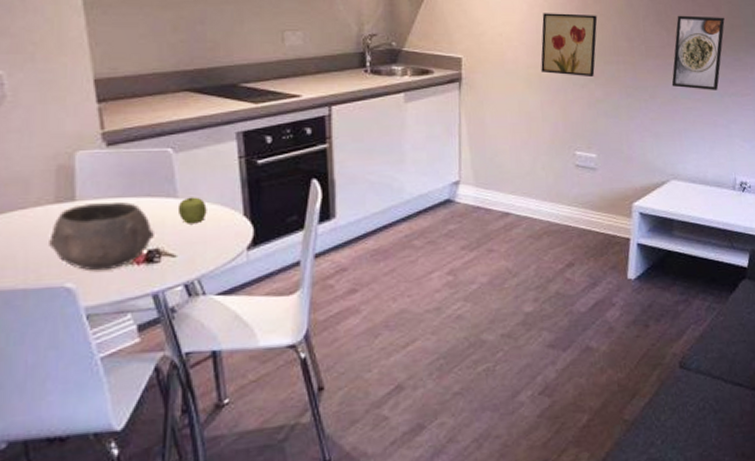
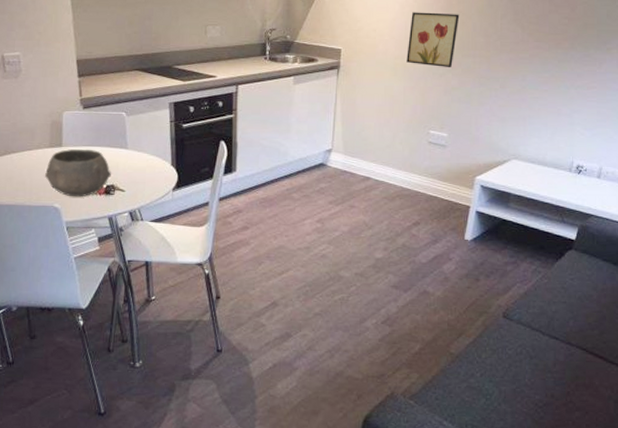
fruit: present [177,197,207,224] -> none [127,149,147,169]
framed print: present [671,15,725,90] -> none [521,14,579,83]

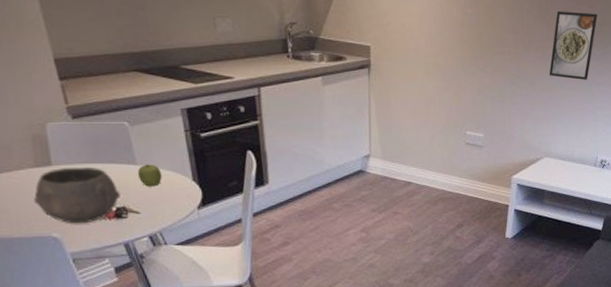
fruit: none [127,149,147,169] -> present [137,164,162,187]
wall art: present [406,12,460,68] -> none [438,6,488,66]
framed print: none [521,14,579,83] -> present [549,10,598,80]

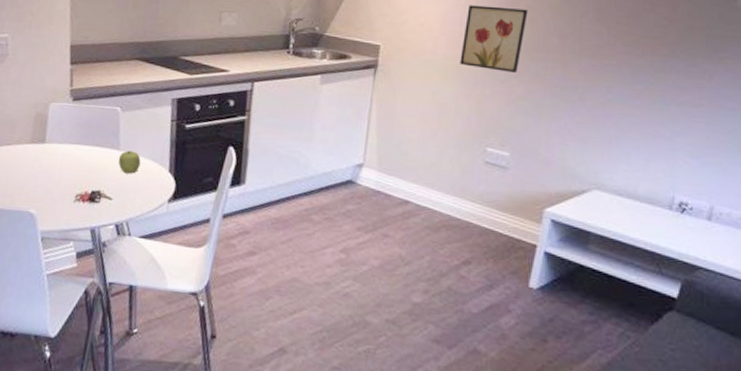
bowl: present [34,166,120,224] -> none [22,146,98,204]
wall art: none [438,6,488,66] -> present [460,5,528,74]
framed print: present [549,10,598,80] -> none [606,13,682,98]

